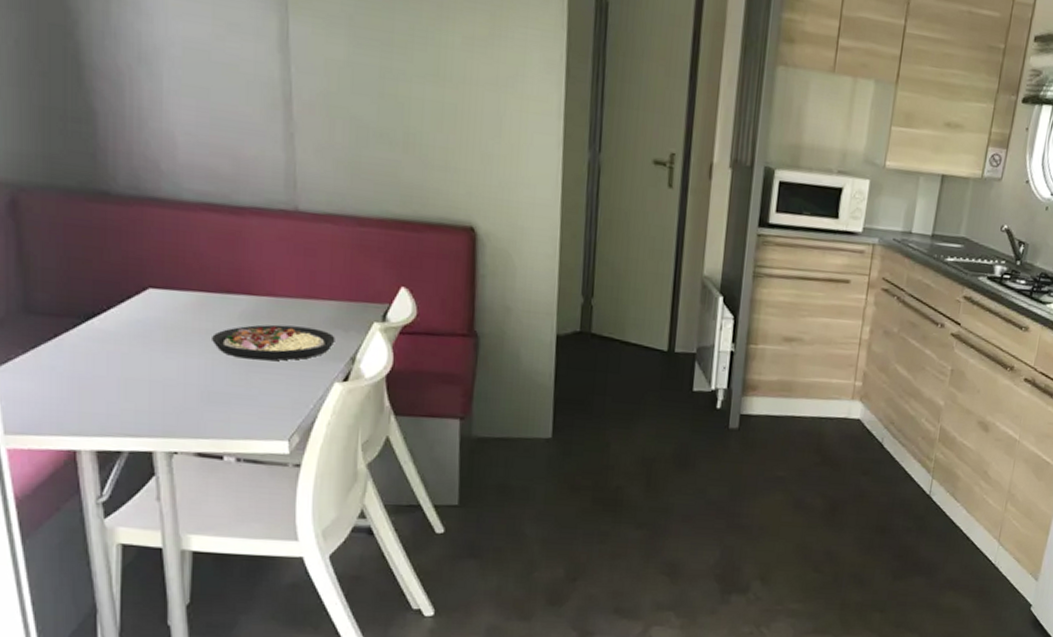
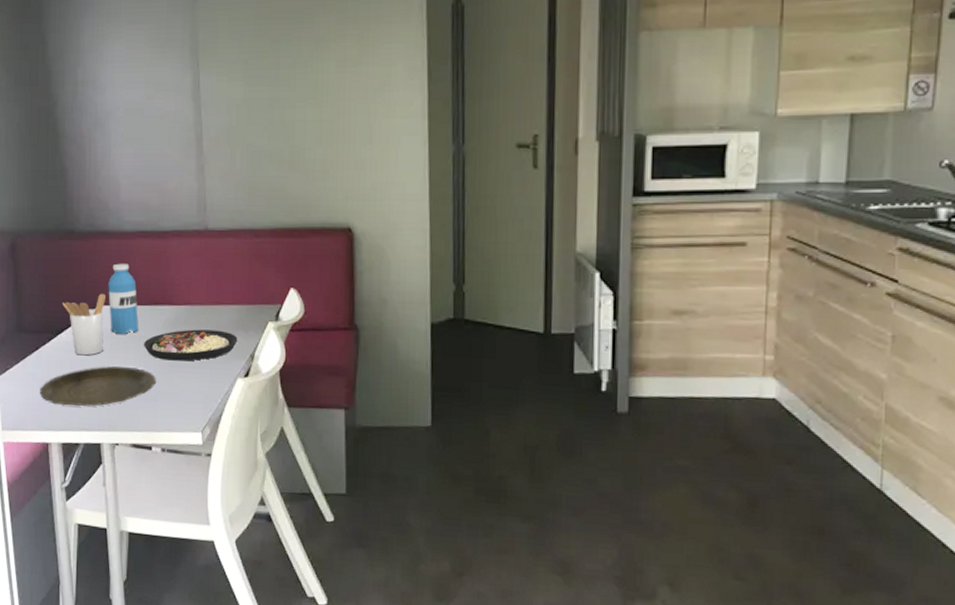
plate: none [60,361,228,408] -> present [39,365,156,406]
utensil holder: none [92,273,157,348] -> present [62,293,105,356]
water bottle: none [161,239,204,325] -> present [108,263,138,334]

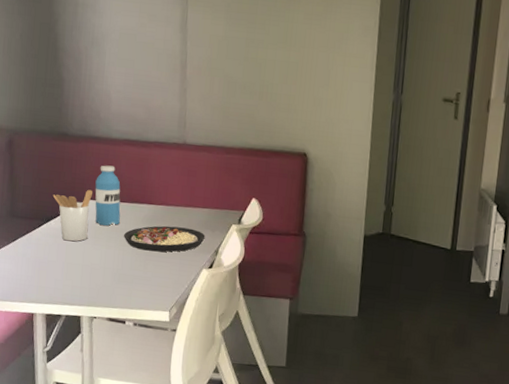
plate: present [39,365,156,406] -> none [27,251,133,285]

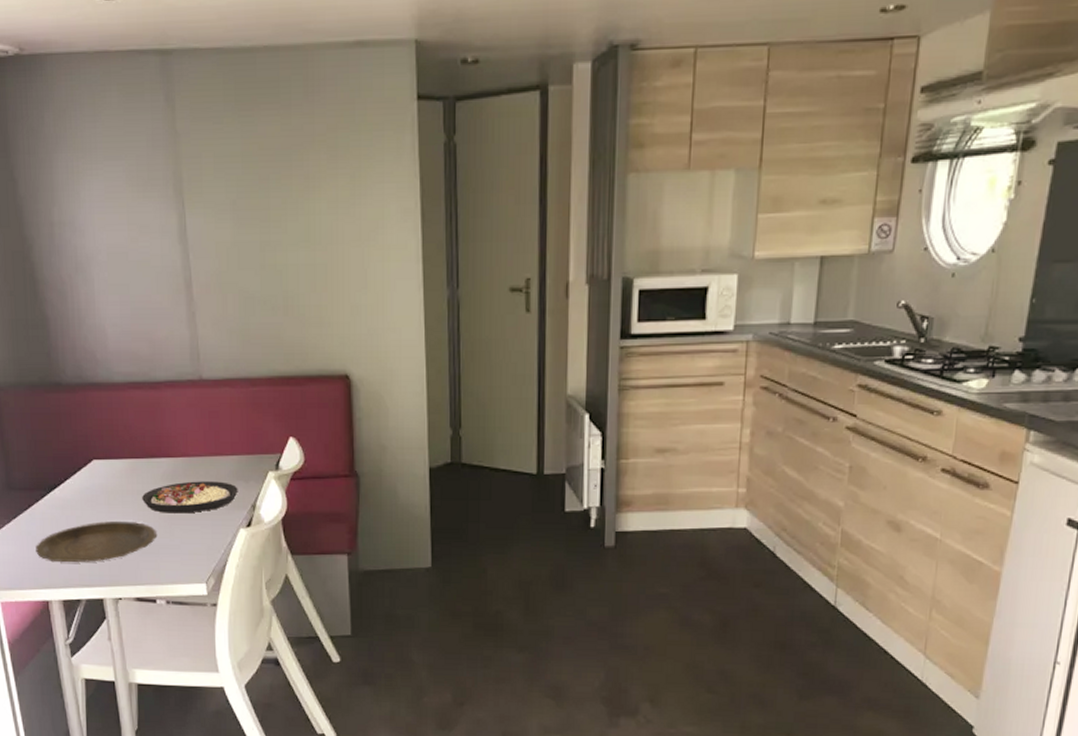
plate: none [27,251,133,285] -> present [34,520,157,562]
utensil holder: present [53,189,93,242] -> none [53,447,100,512]
water bottle: present [95,165,121,226] -> none [101,416,135,488]

